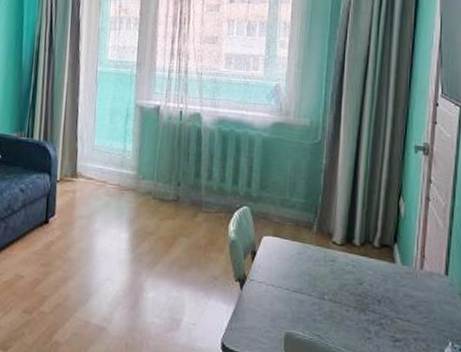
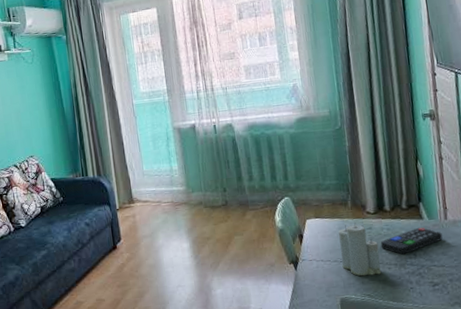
candle: none [294,250,339,315] -> present [338,222,382,276]
remote control: none [342,271,414,299] -> present [380,227,443,255]

